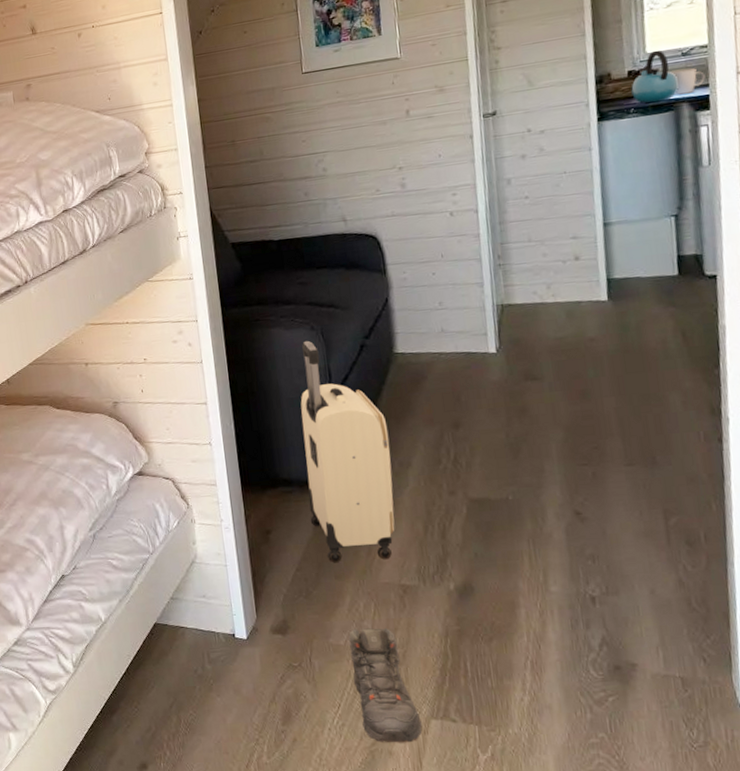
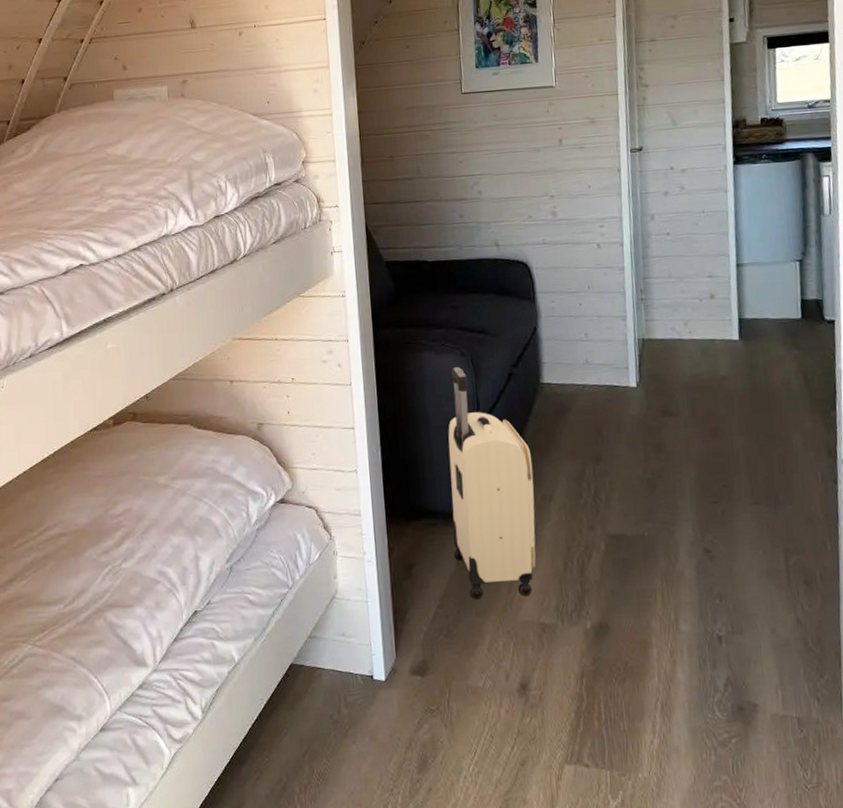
hiking boot: present [348,628,423,743] -> none [487,668,556,791]
kettle: present [631,50,680,104] -> none [763,100,806,151]
mug: present [670,68,706,95] -> none [798,120,828,145]

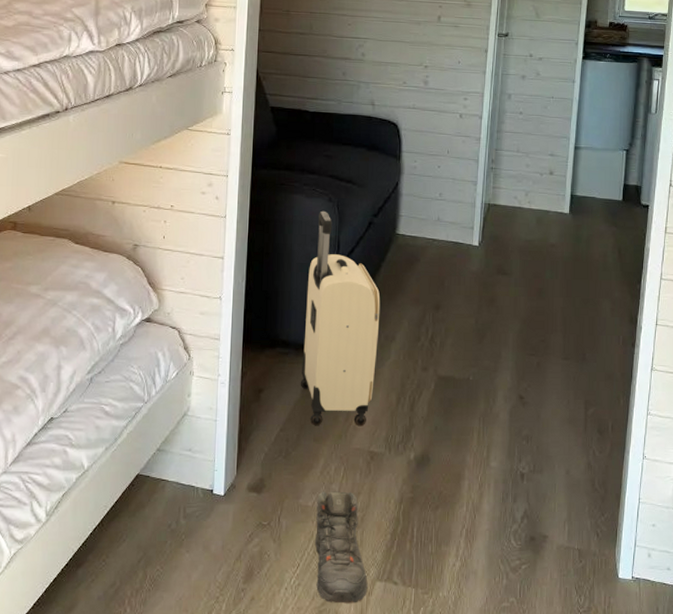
hiking boot: none [487,668,556,791] -> present [314,491,368,604]

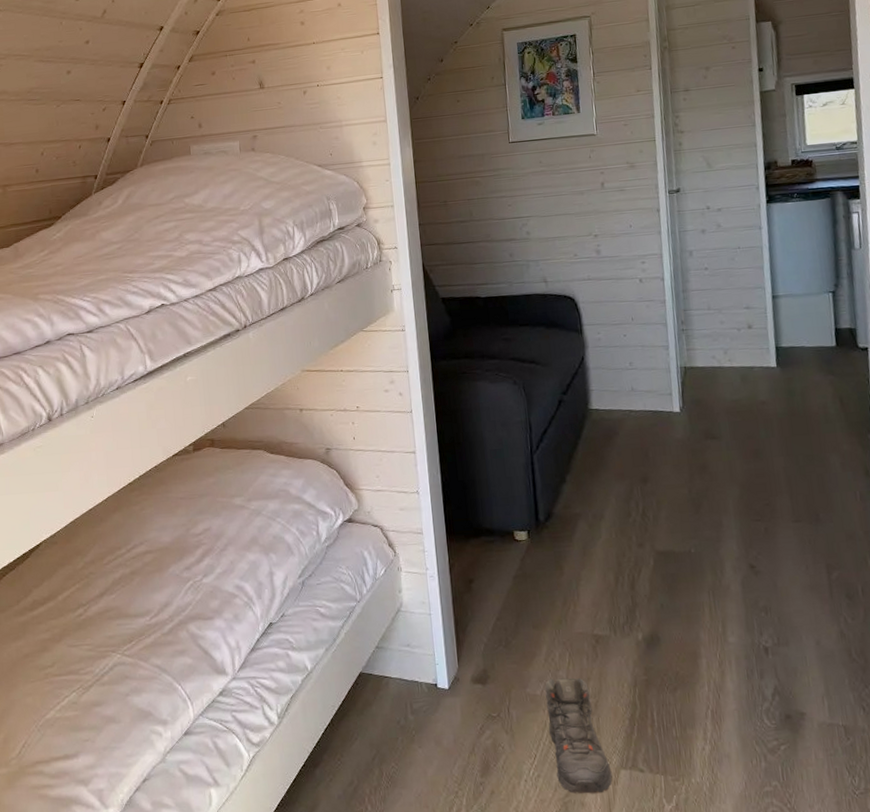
suitcase: present [300,210,381,427] -> none [503,394,589,613]

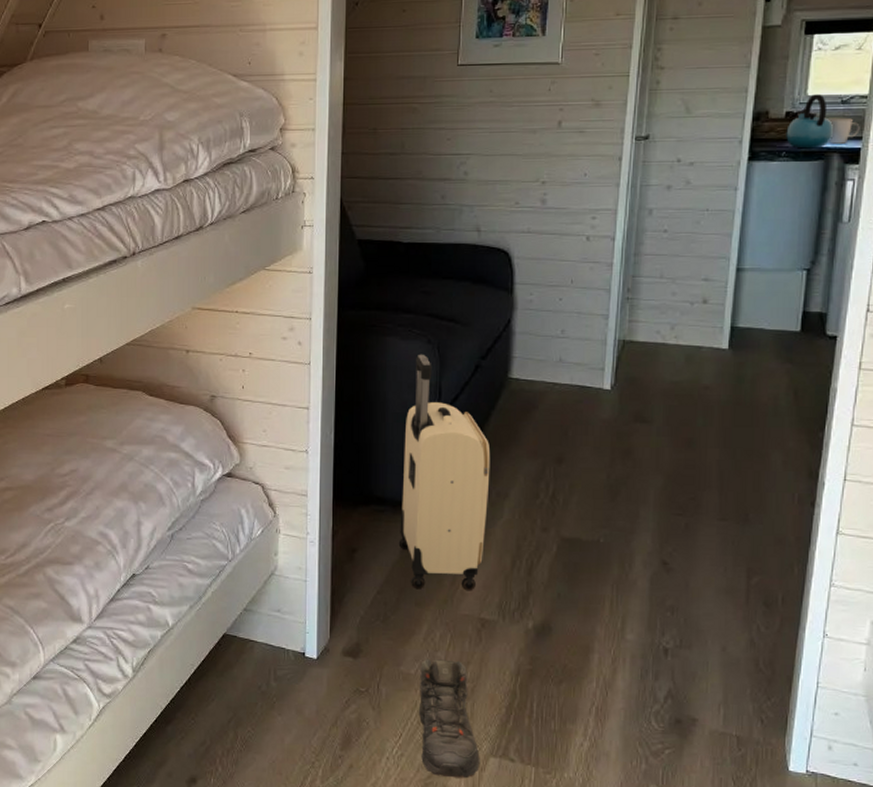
suitcase: none [503,394,589,613] -> present [398,354,491,591]
kettle: none [794,143,835,190] -> present [786,94,834,149]
mug: none [826,160,856,184] -> present [827,117,860,144]

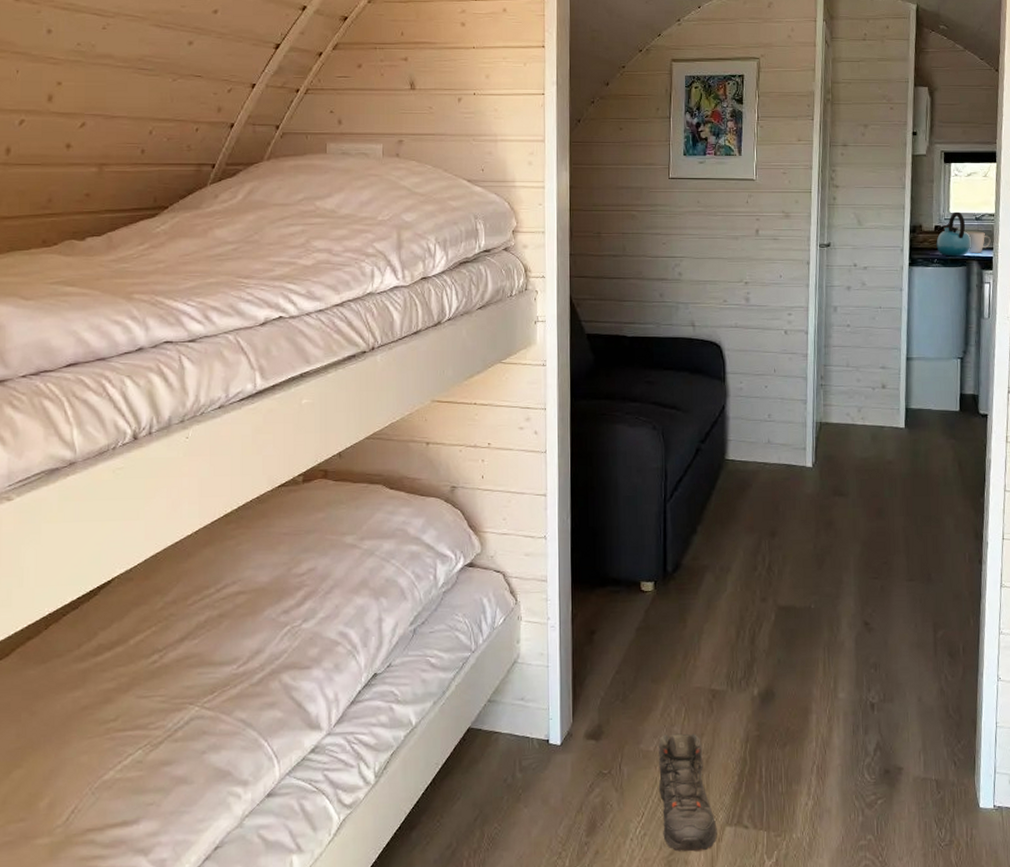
suitcase: present [398,354,491,591] -> none [634,439,714,666]

